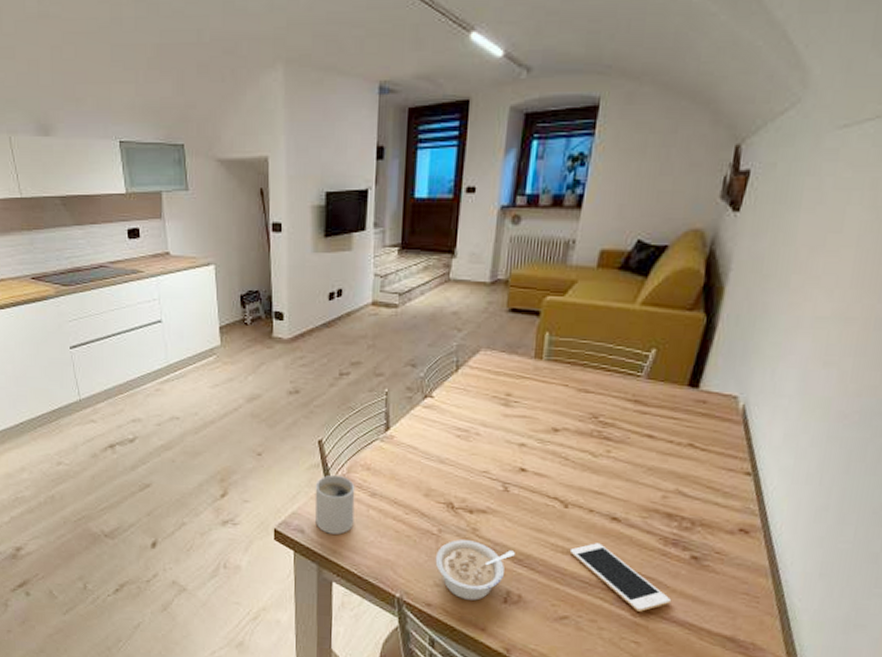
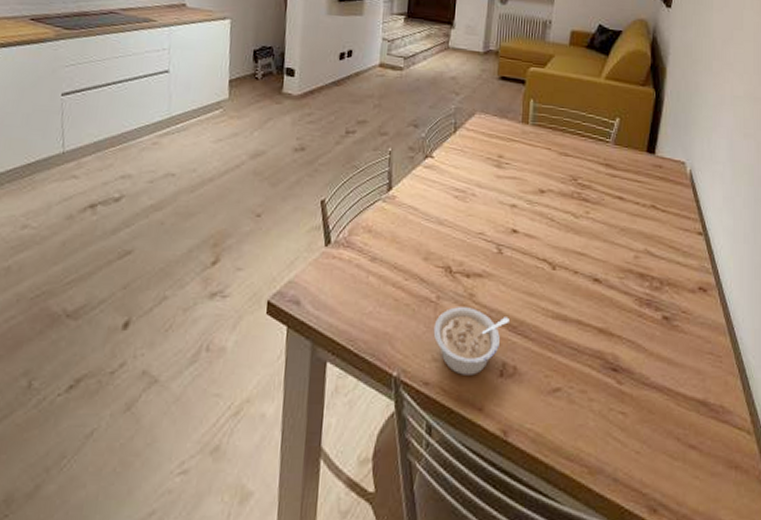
mug: present [315,474,355,535] -> none [312,237,356,305]
cell phone: present [569,543,672,612] -> none [559,306,651,378]

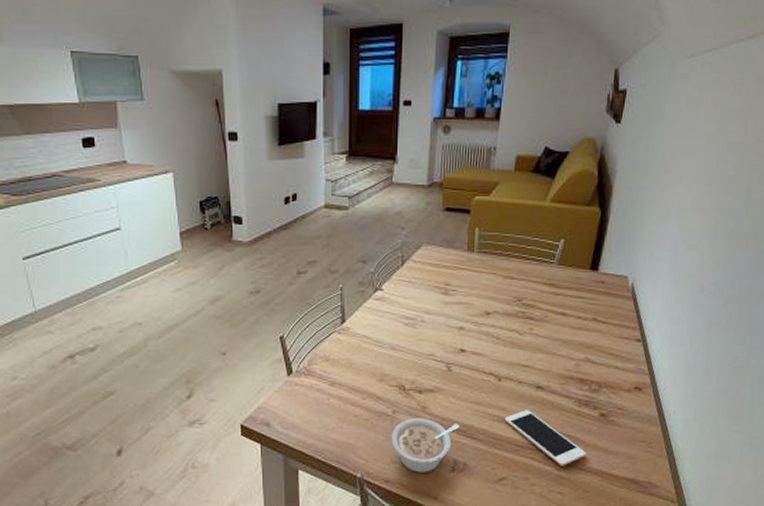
cell phone: none [559,306,651,378] -> present [504,410,587,466]

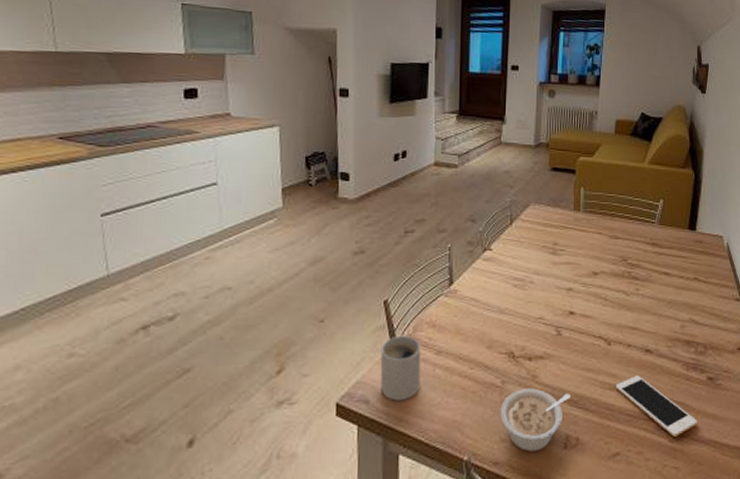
mug: none [278,368,316,424] -> present [380,335,421,401]

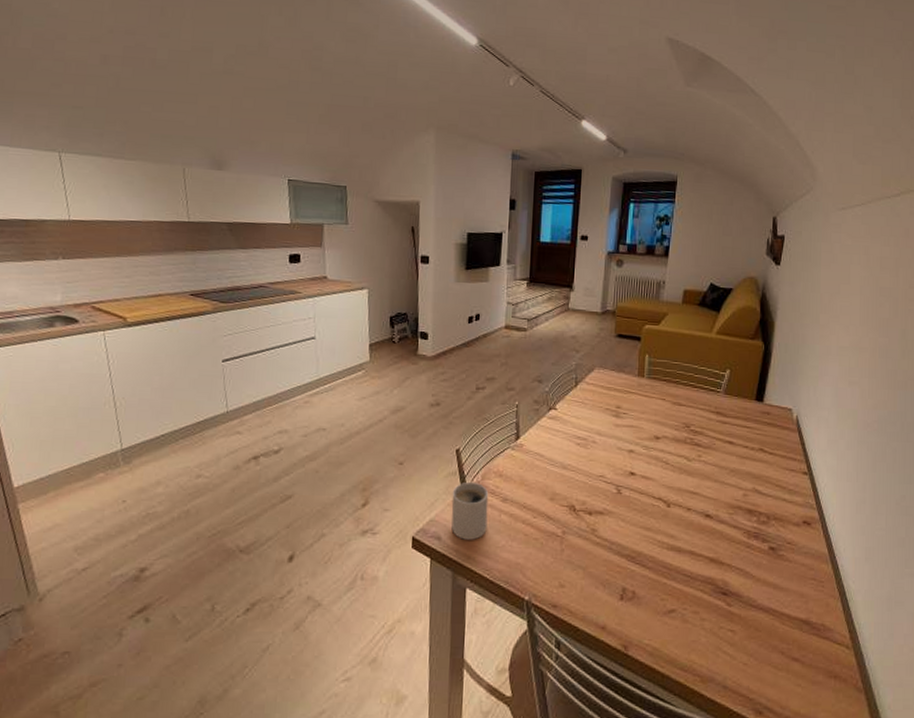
legume: present [500,388,570,452] -> none [560,540,628,599]
cell phone: present [615,375,698,437] -> none [673,538,758,601]

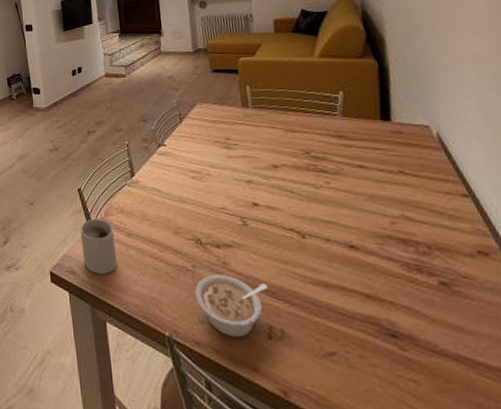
legume: none [560,540,628,599] -> present [194,274,268,337]

